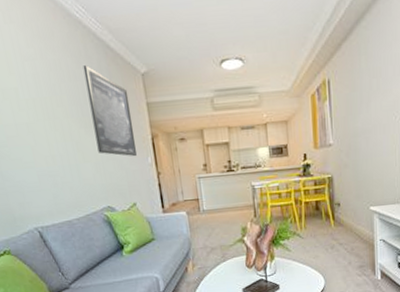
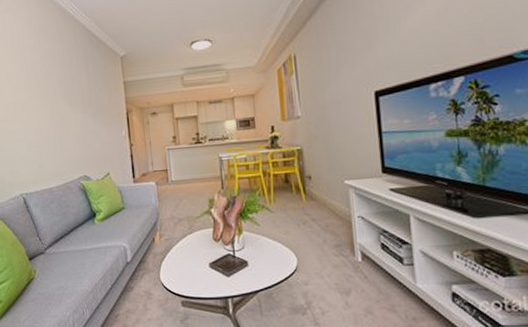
wall art: present [83,65,137,157] -> none [72,52,113,130]

